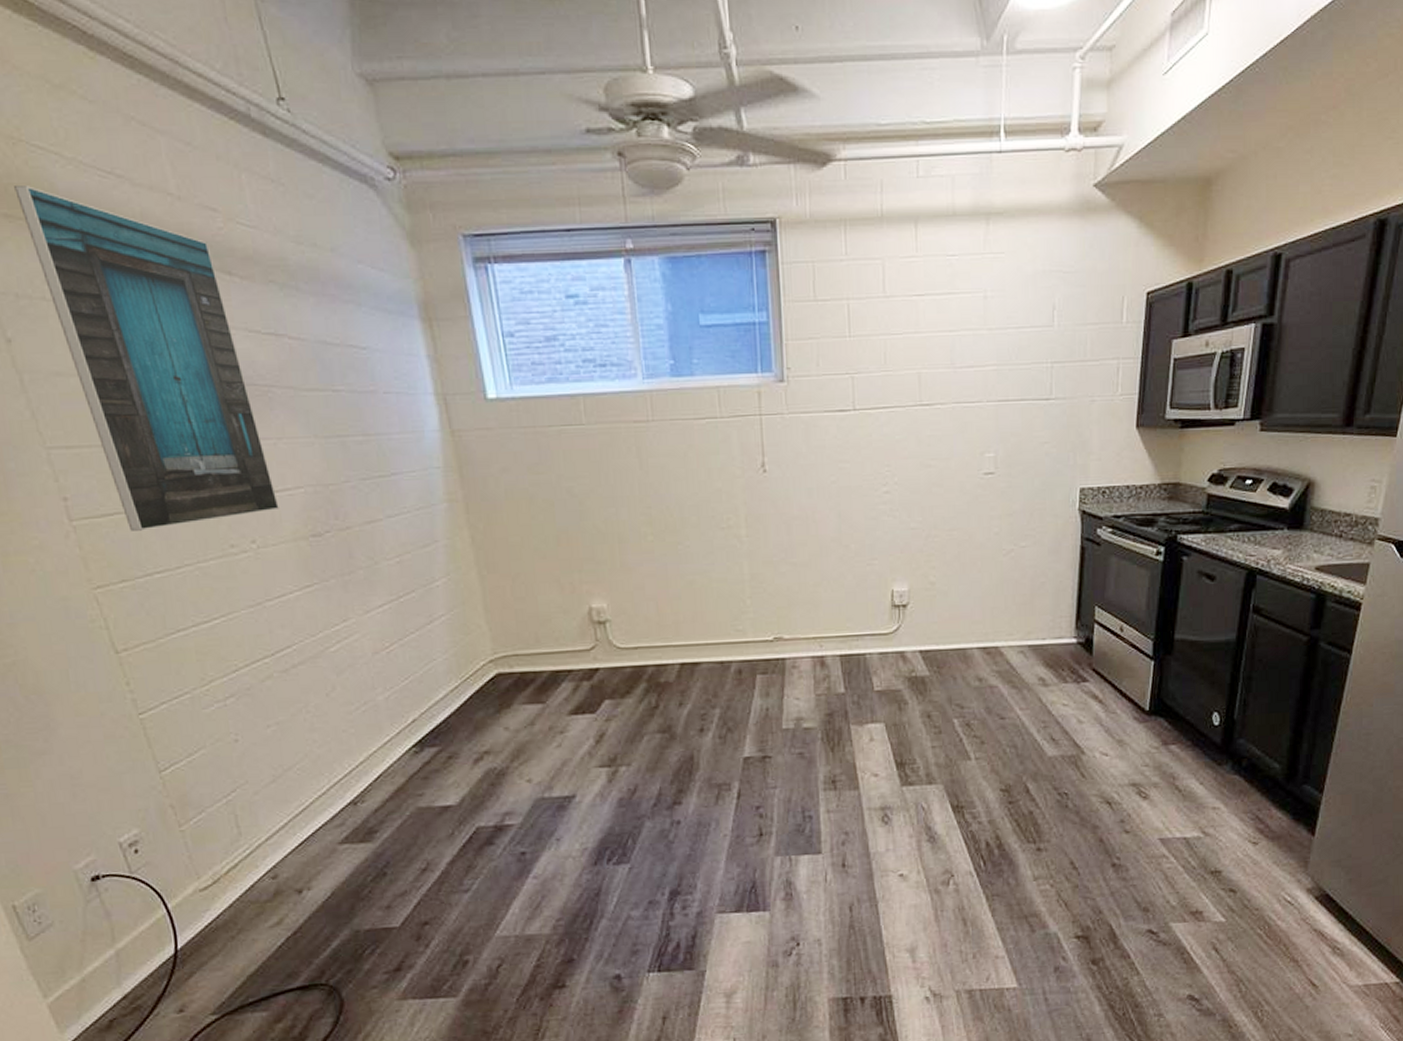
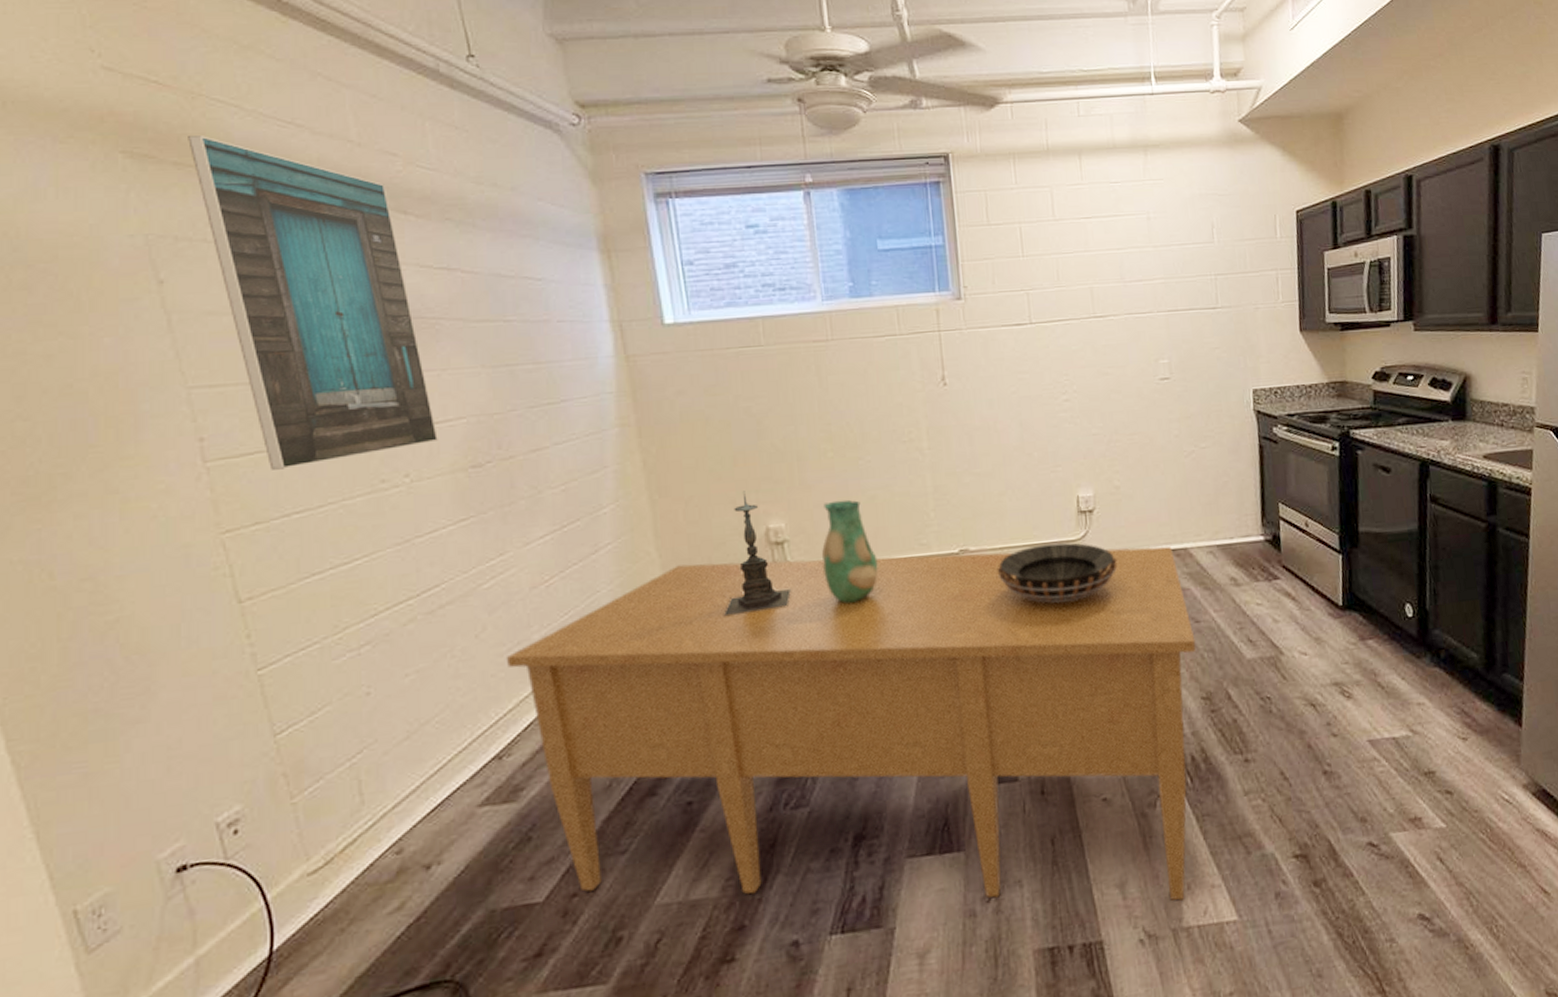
desk: none [354,638,999,967] -> present [506,546,1196,901]
candle holder: none [549,570,614,690] -> present [723,491,792,617]
vase: none [641,583,695,683] -> present [821,499,878,603]
decorative bowl: none [809,635,928,693] -> present [997,542,1118,603]

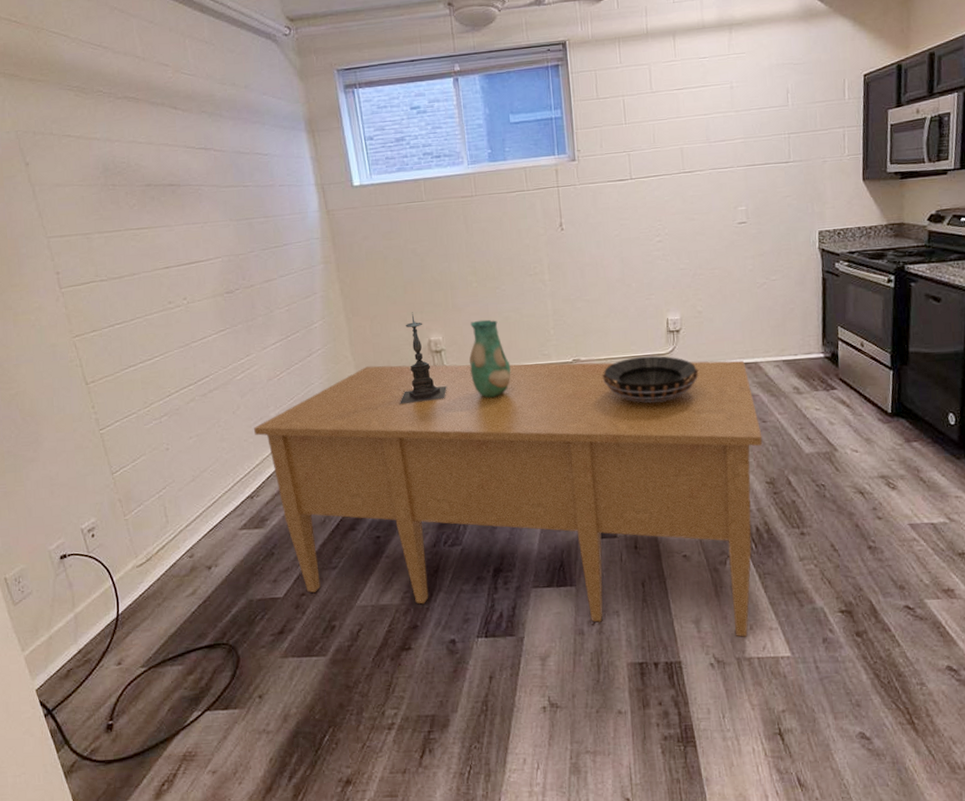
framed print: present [188,136,438,470] -> none [37,58,204,294]

